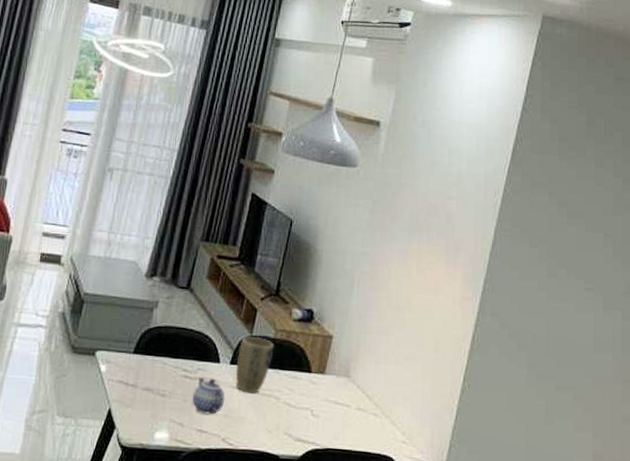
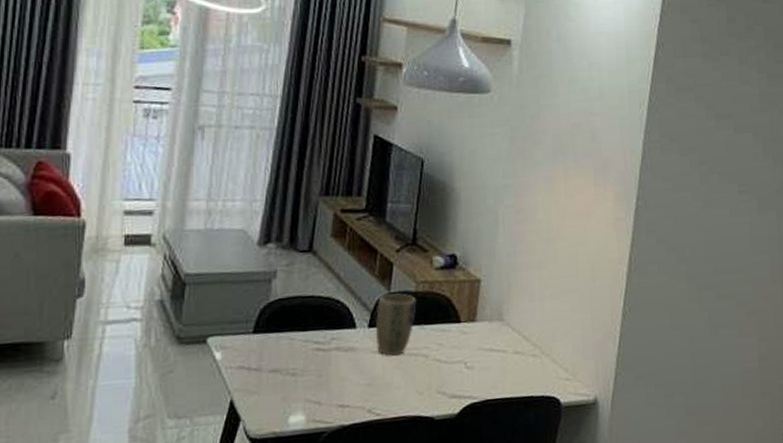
teapot: present [192,377,225,415] -> none [329,346,367,387]

